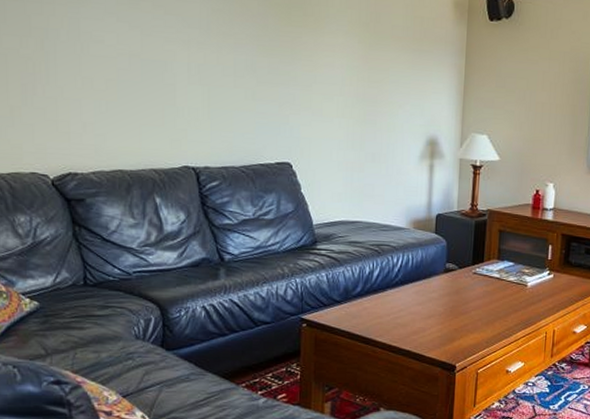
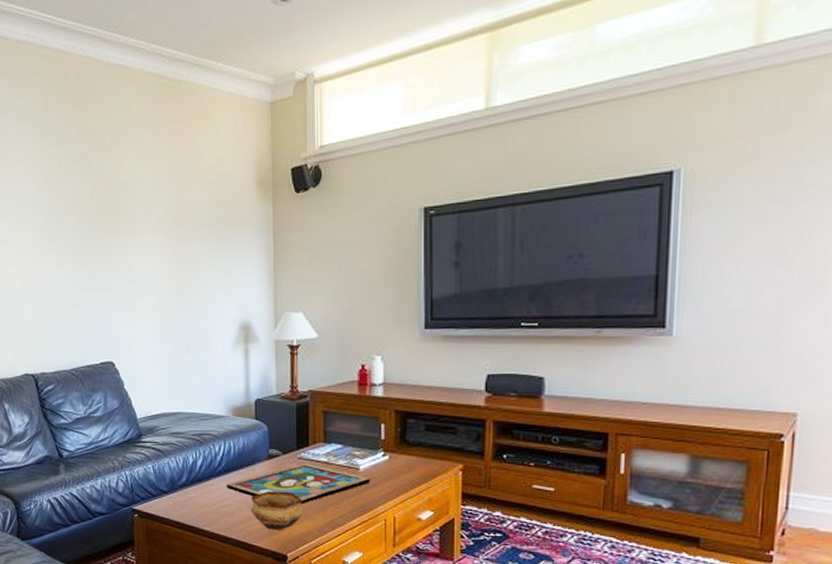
framed painting: none [401,278,536,317] -> present [226,463,370,504]
bowl: none [424,303,474,341] -> present [251,491,303,530]

